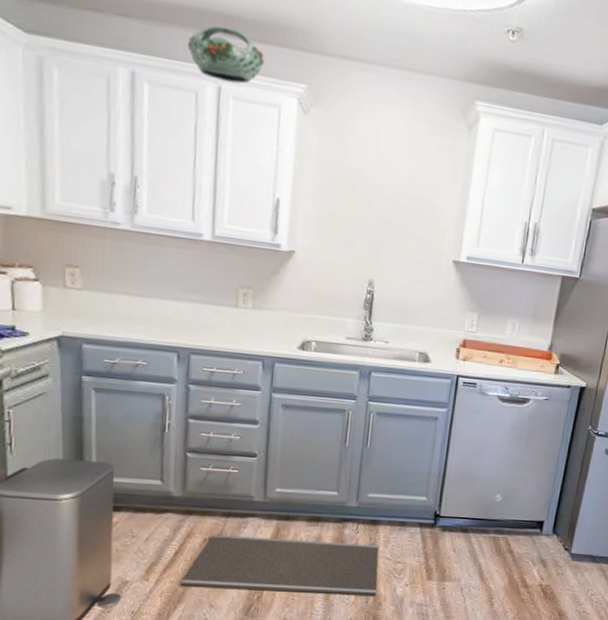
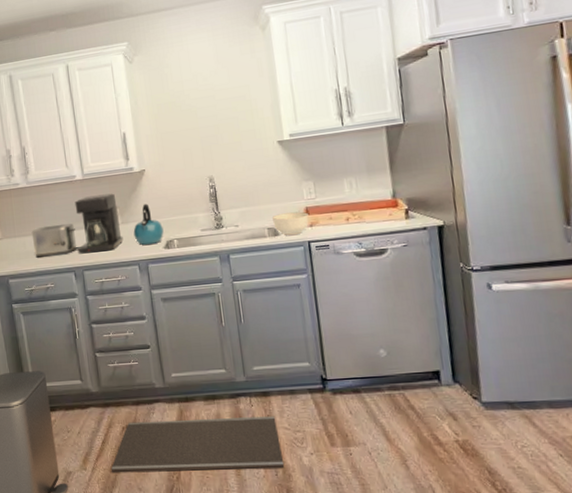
toaster: none [126,287,189,330] -> present [31,223,77,258]
decorative basket: present [187,25,264,84] -> none [40,22,94,61]
coffee maker: none [187,264,251,337] -> present [74,193,124,254]
kettle: none [264,291,302,342] -> present [133,203,164,245]
bowl: none [426,339,465,367] -> present [271,211,309,236]

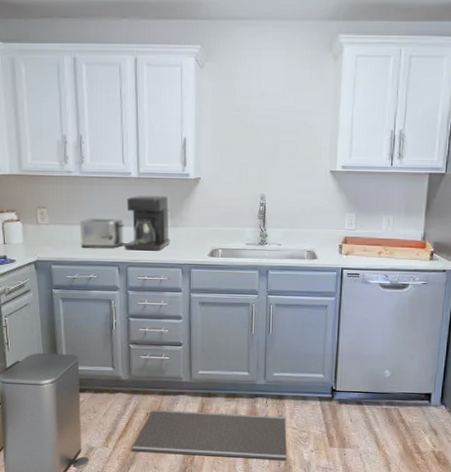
kettle: present [133,203,164,245] -> none [181,211,210,251]
bowl: present [271,211,309,236] -> none [312,239,346,261]

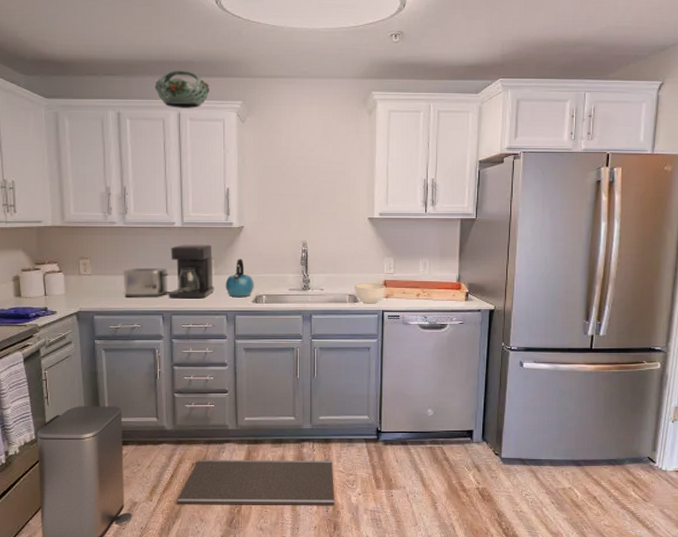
decorative basket: none [111,12,167,53] -> present [155,70,209,108]
kettle: none [181,211,210,251] -> present [225,258,254,298]
bowl: none [312,239,346,261] -> present [353,283,386,304]

